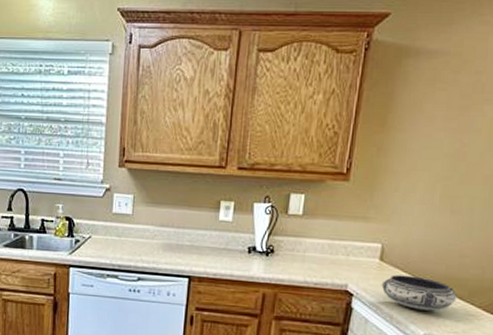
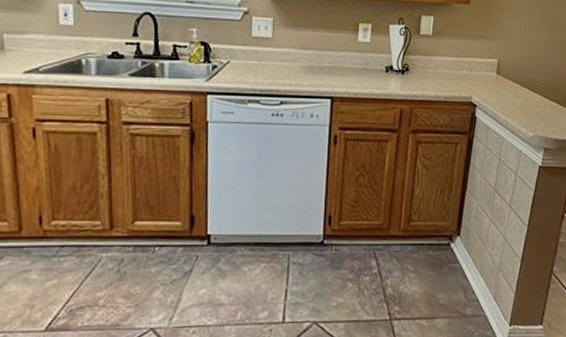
bowl: present [381,274,457,311] -> none [498,86,556,115]

